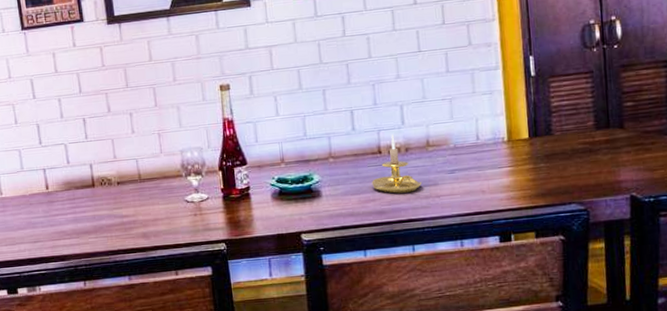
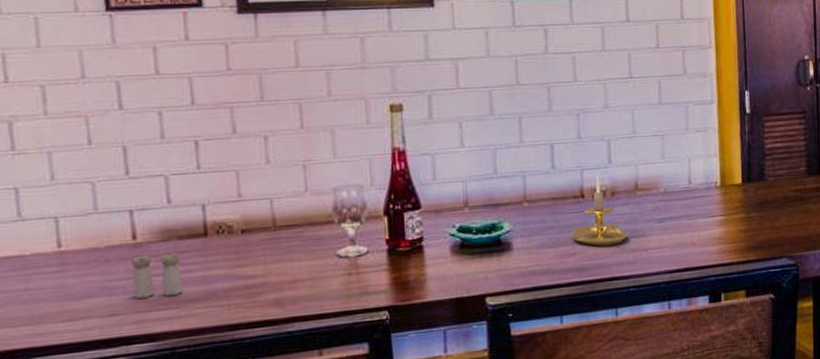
salt and pepper shaker: none [46,198,80,231] -> present [131,252,183,299]

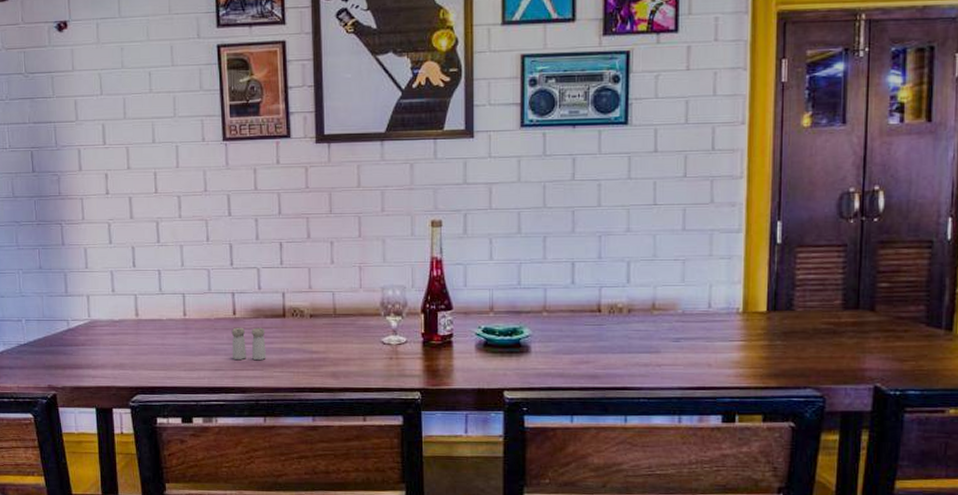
candle holder: present [572,175,629,246] -> none [587,293,643,358]

